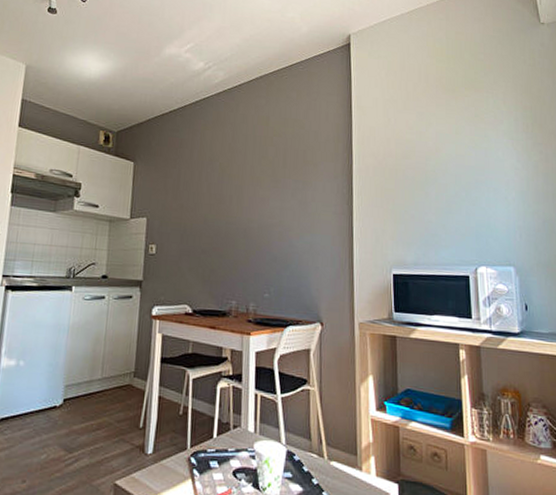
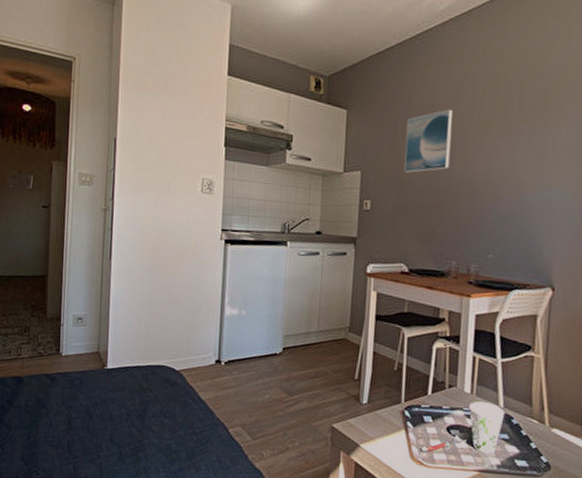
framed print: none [186,164,229,220] -> present [404,109,454,173]

